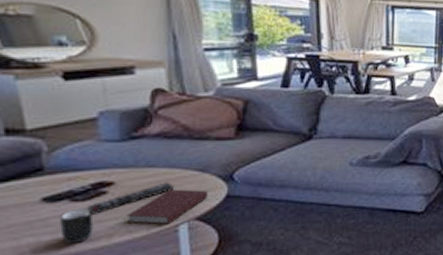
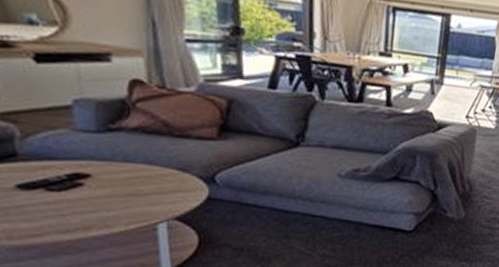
mug: present [60,207,94,245] -> none [36,197,70,234]
remote control: present [87,182,174,215] -> none [63,179,152,206]
notebook: present [126,189,208,225] -> none [103,186,188,222]

